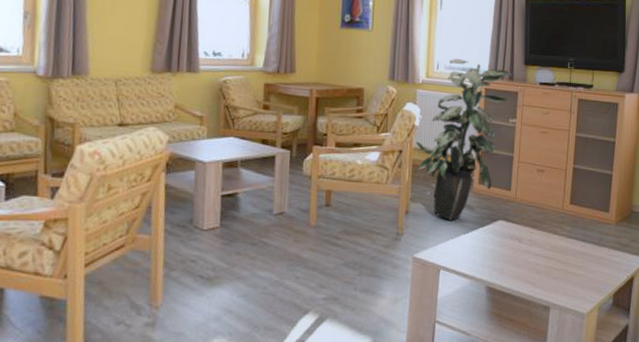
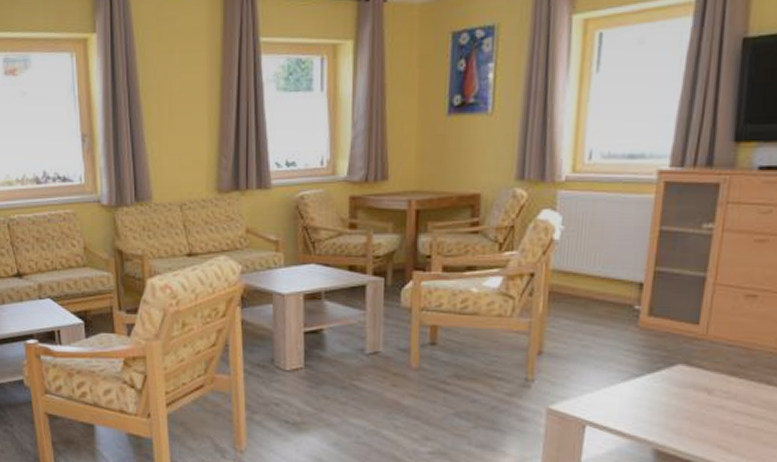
indoor plant: present [415,59,512,221] -> none [554,142,712,364]

